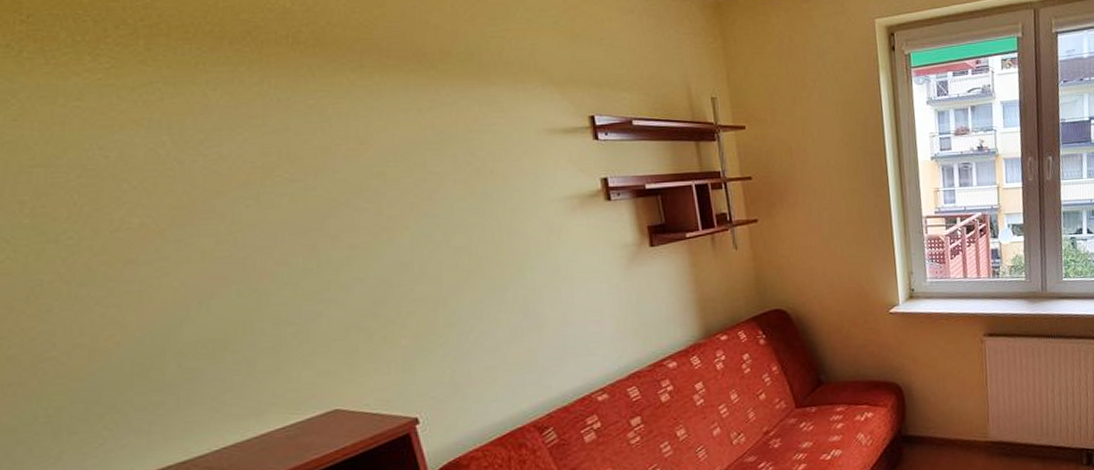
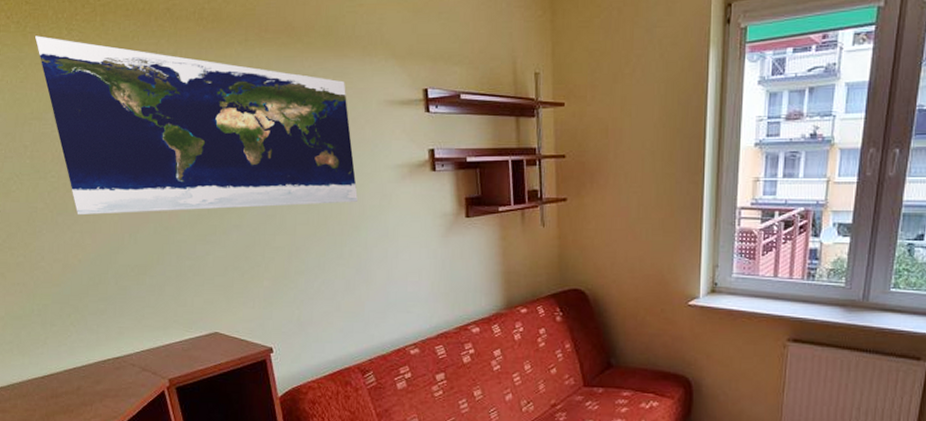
map: none [37,62,519,285] -> present [35,36,358,215]

